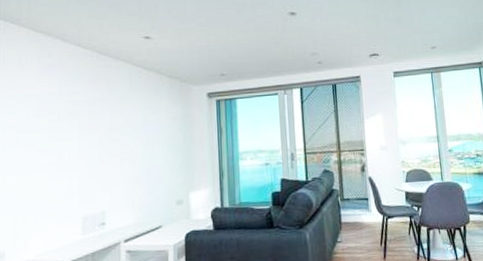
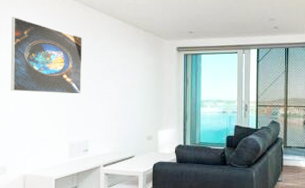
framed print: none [10,72,97,160] -> present [10,17,82,94]

